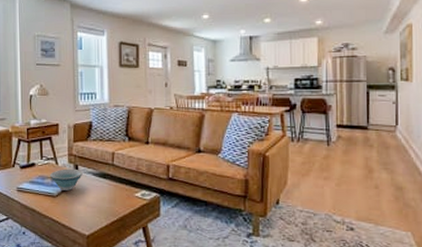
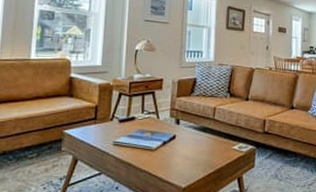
bowl: present [49,169,83,190] -> none [149,123,184,144]

